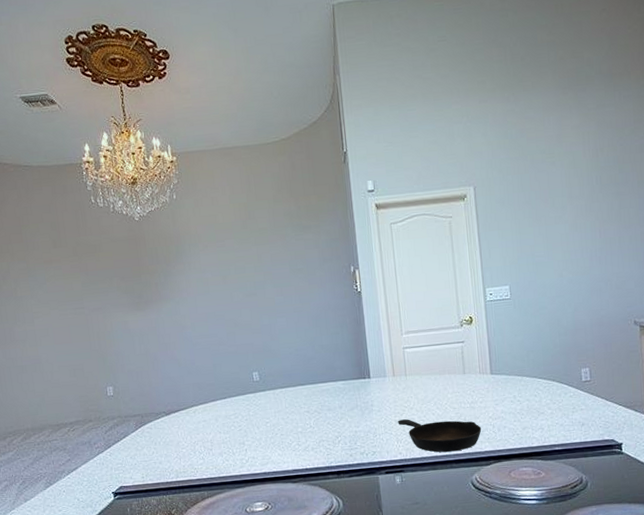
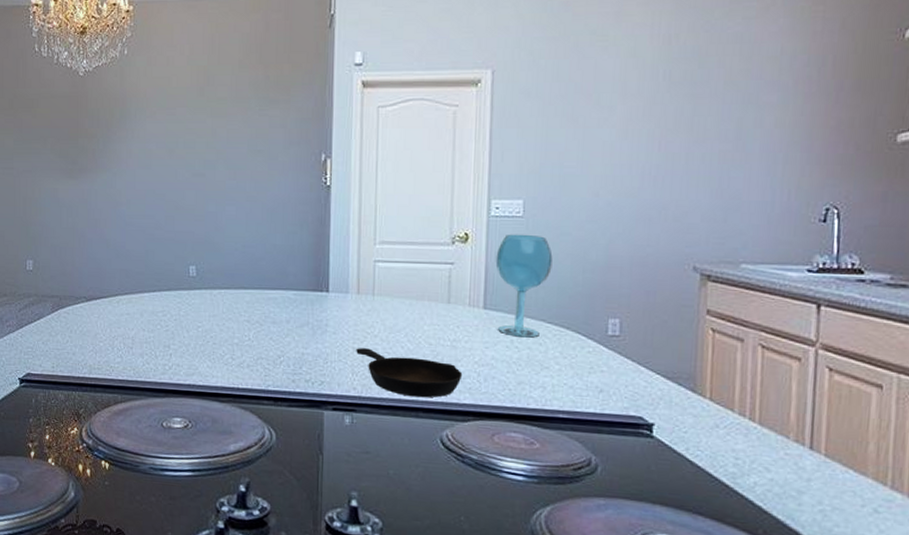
wine glass: none [494,312,537,393] -> present [495,234,553,338]

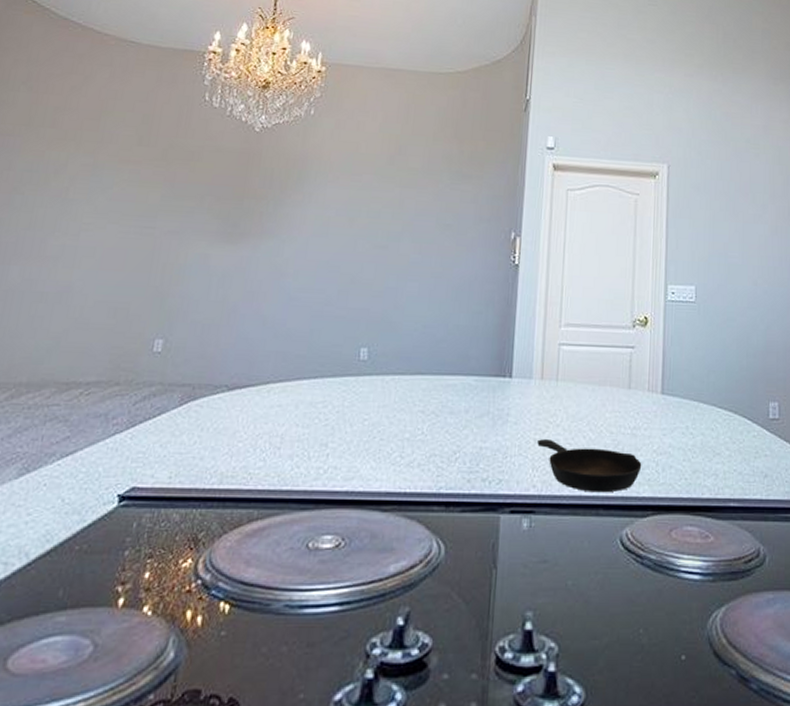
wine glass: present [495,234,553,338] -> none [672,318,721,423]

